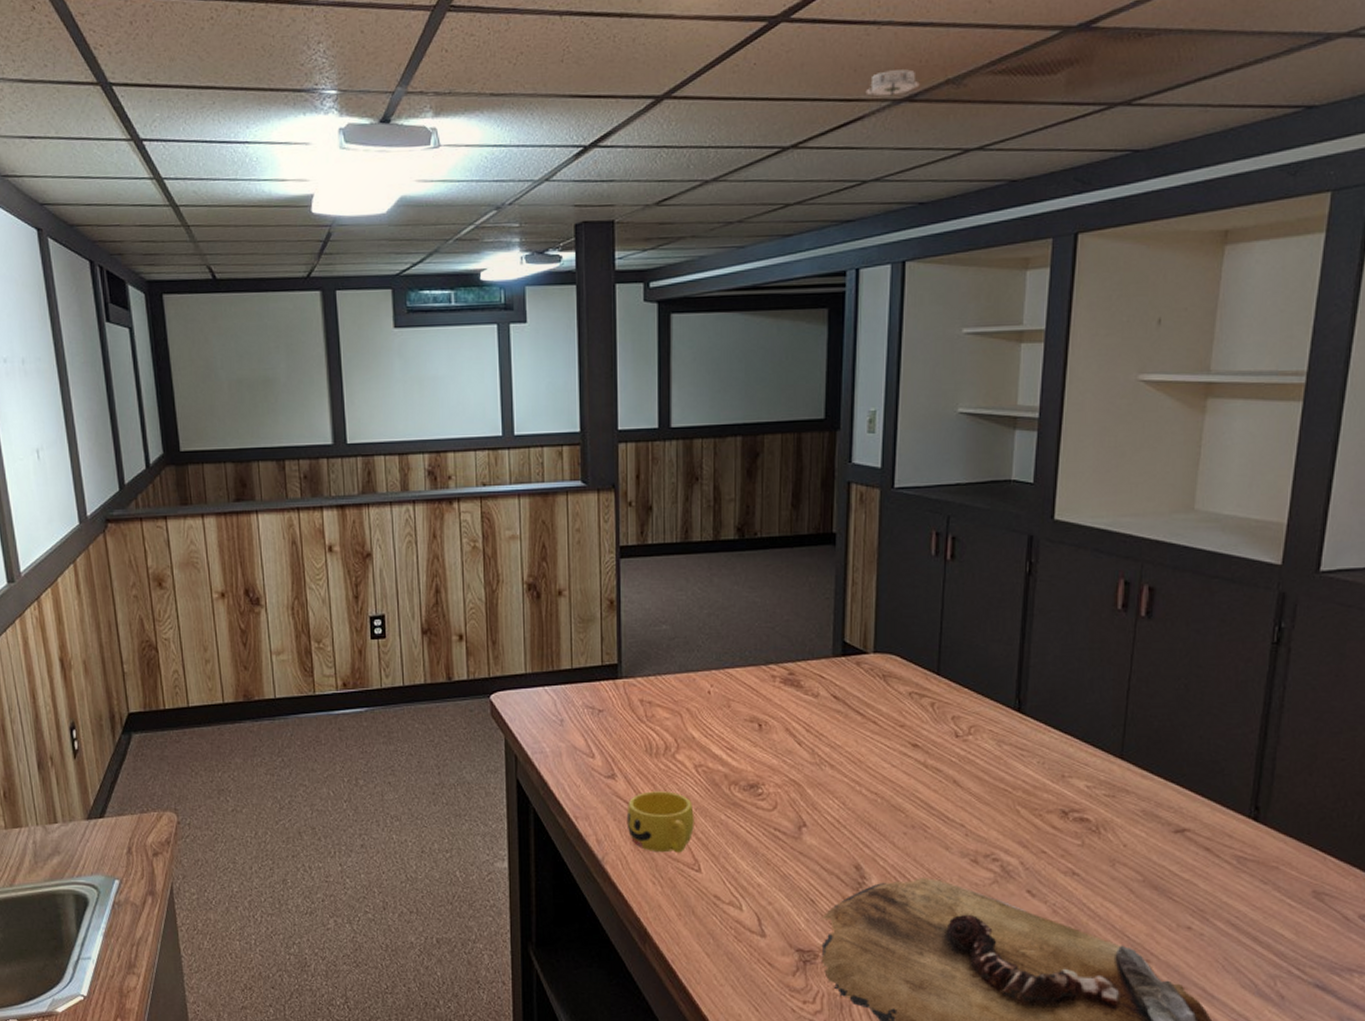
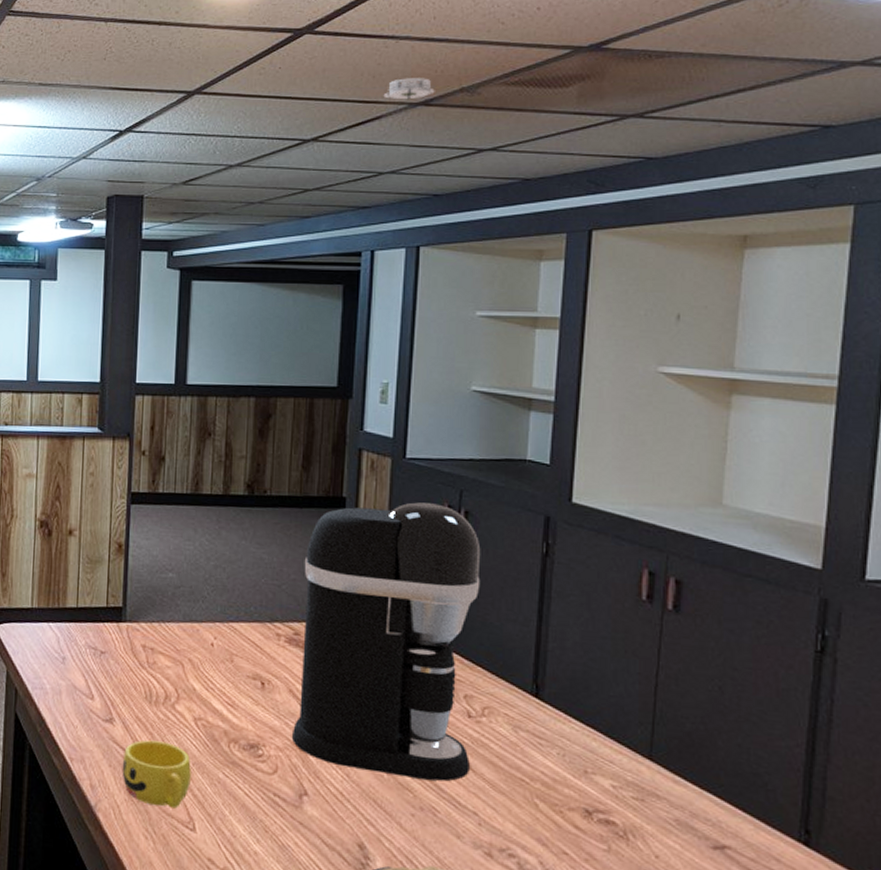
coffee maker: none [789,532,968,799] -> present [291,502,481,782]

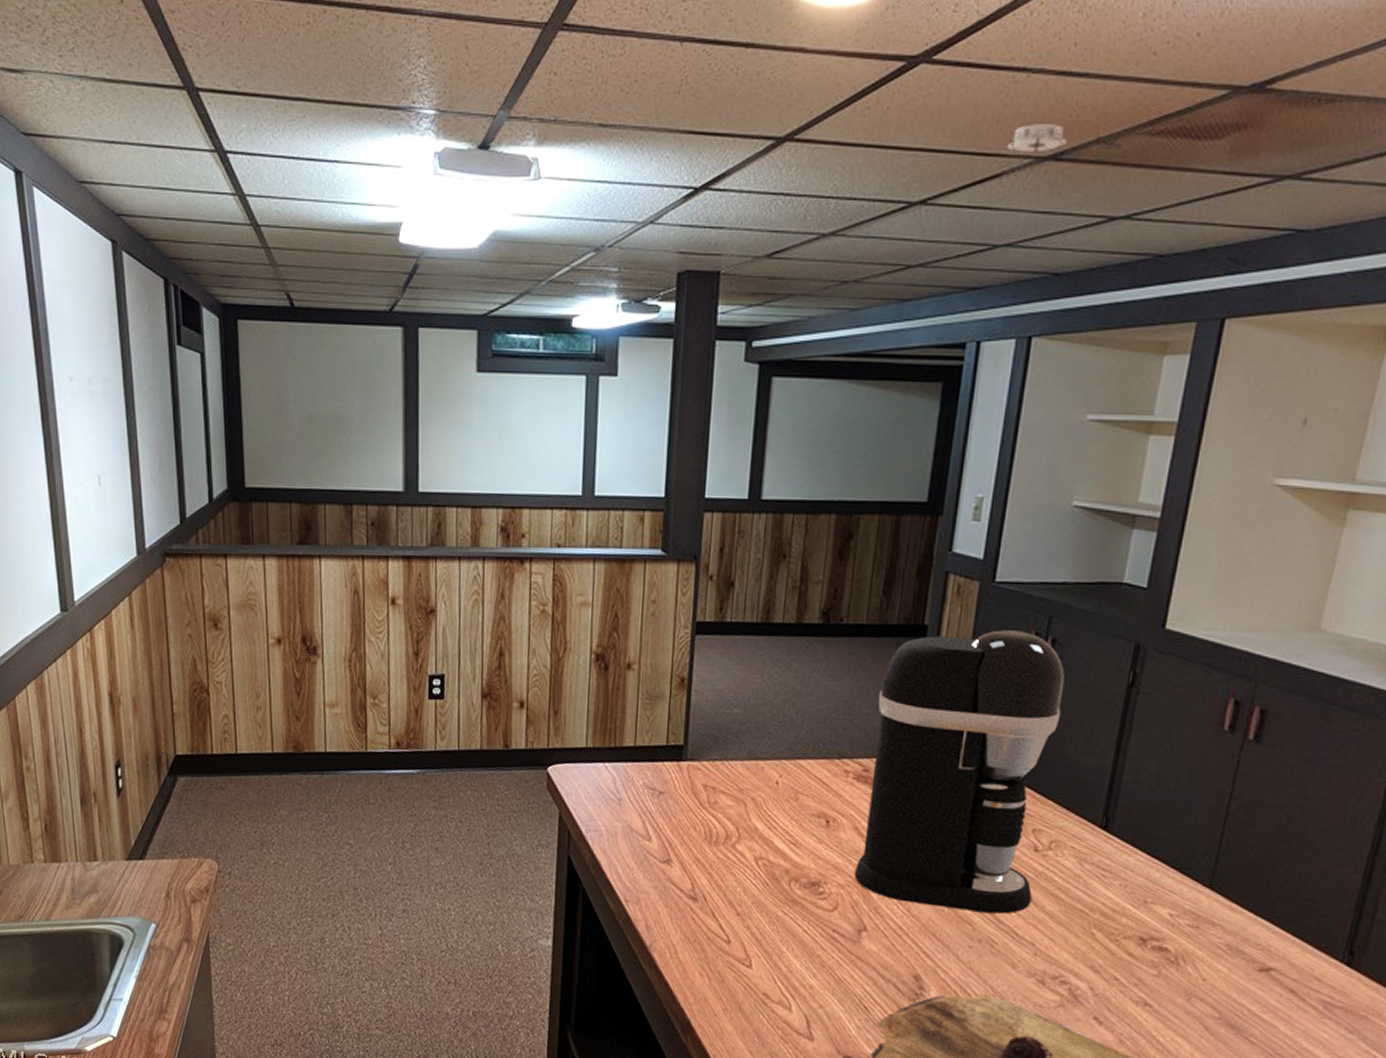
cup: present [122,740,191,809] -> none [678,880,750,947]

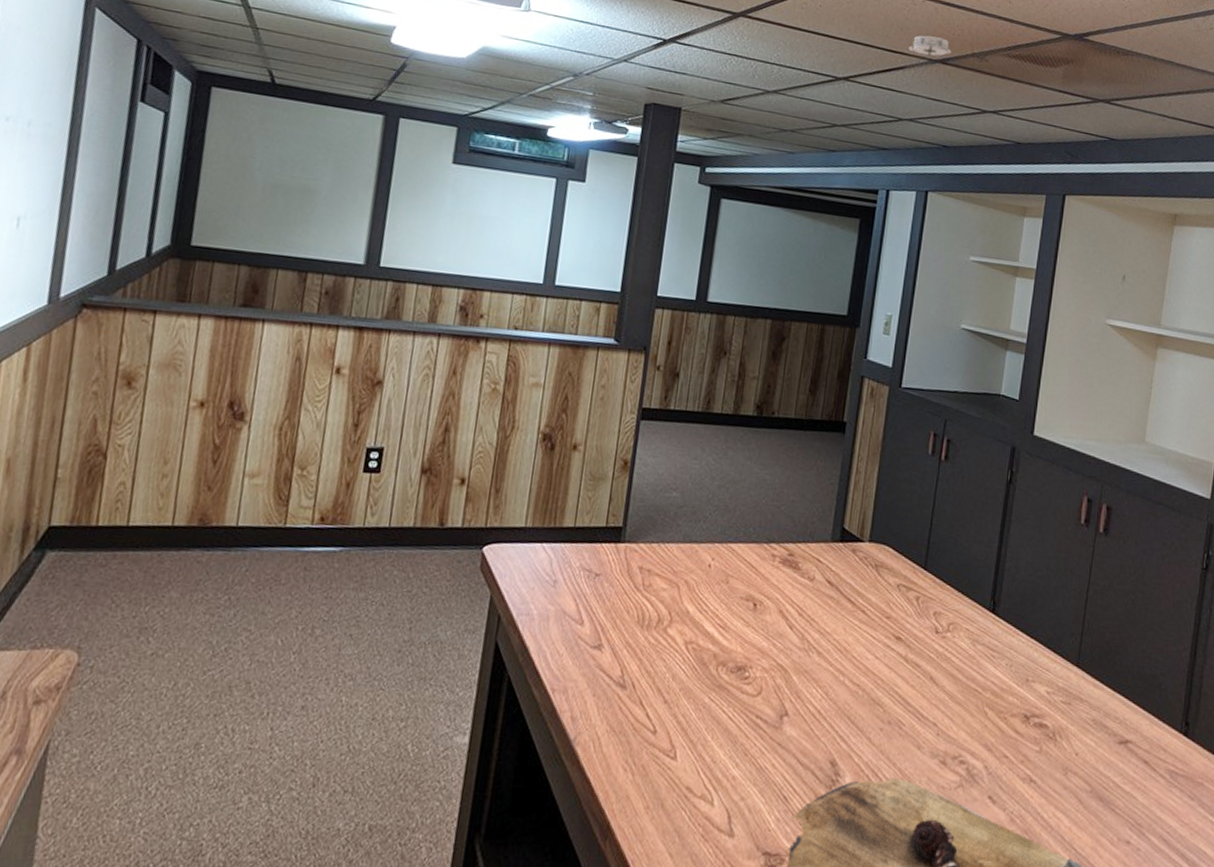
coffee maker: present [853,630,1065,914] -> none [777,429,958,695]

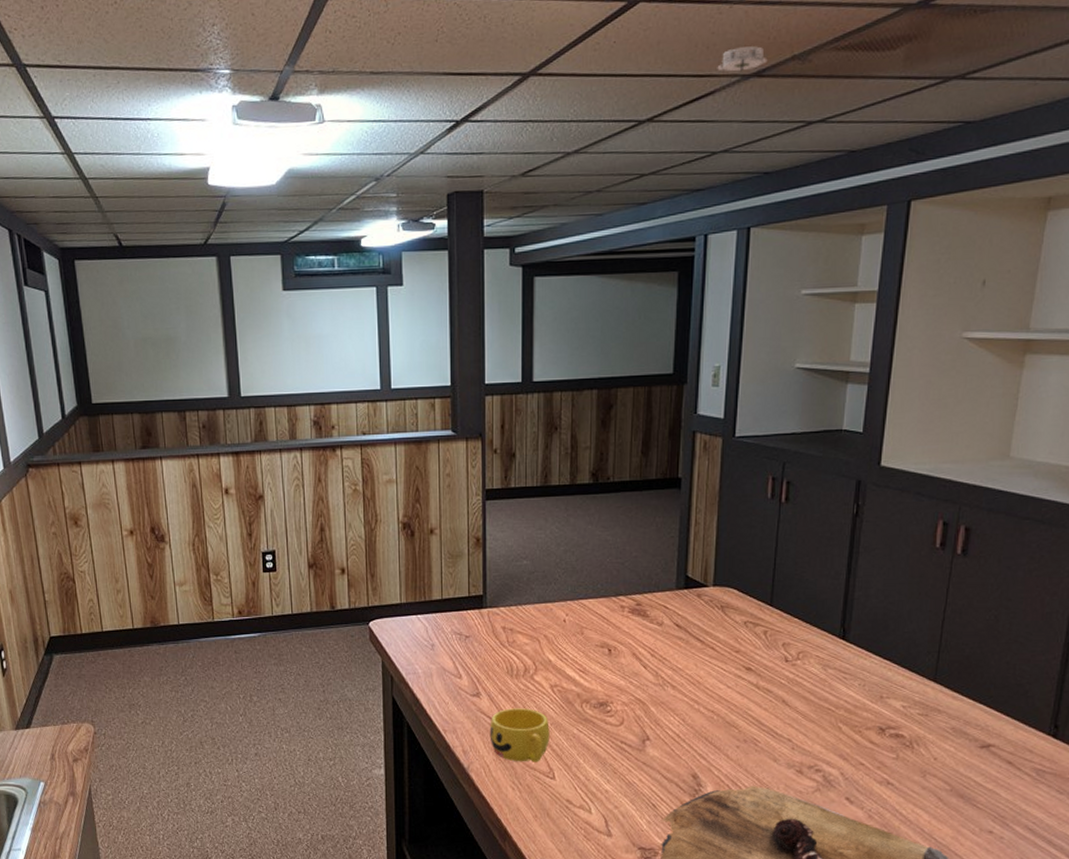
cup: none [606,666,678,737] -> present [489,708,550,762]

